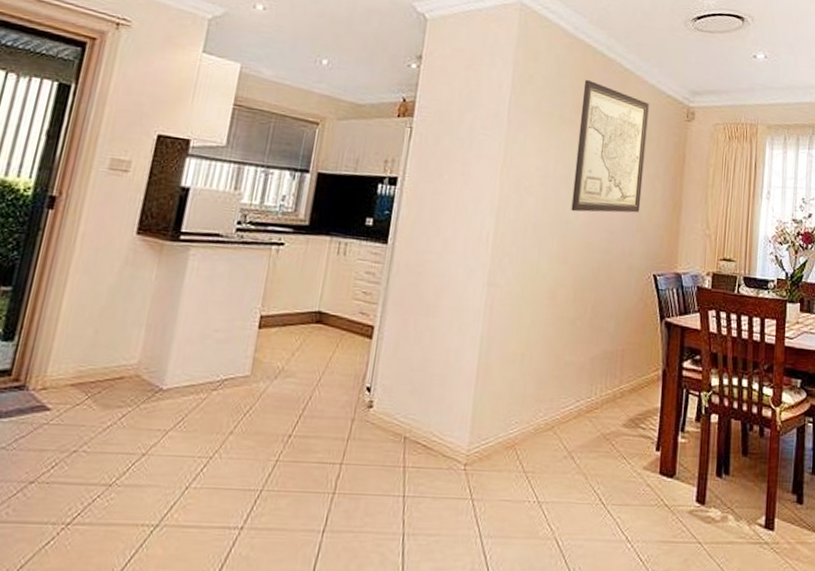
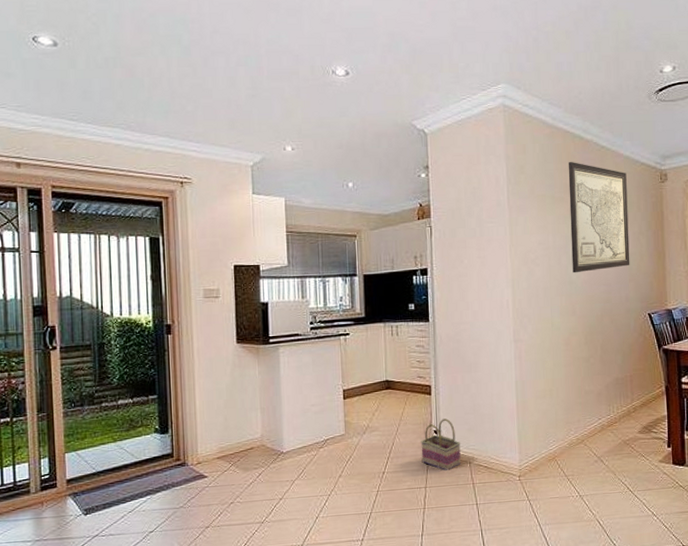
basket: none [343,373,399,444] -> present [421,418,461,470]

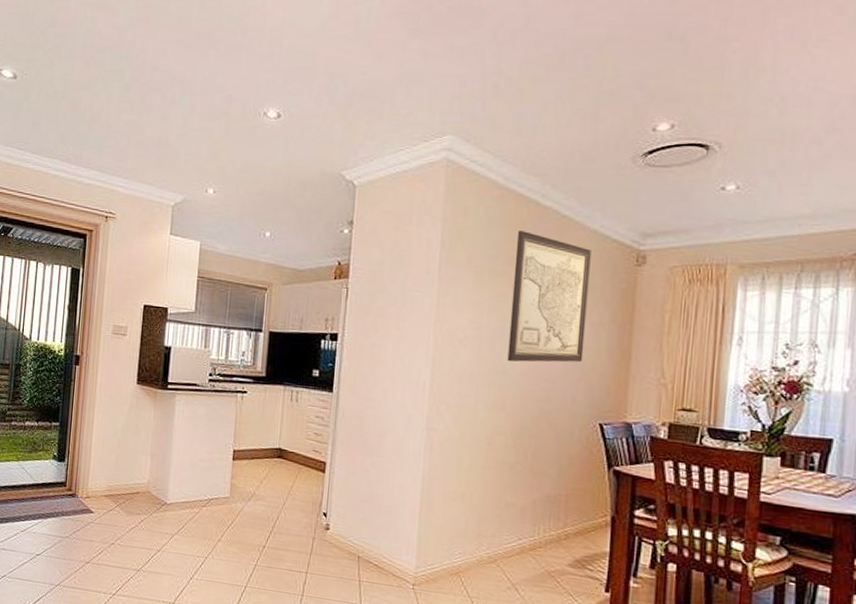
basket: present [421,418,461,470] -> none [306,501,352,560]

